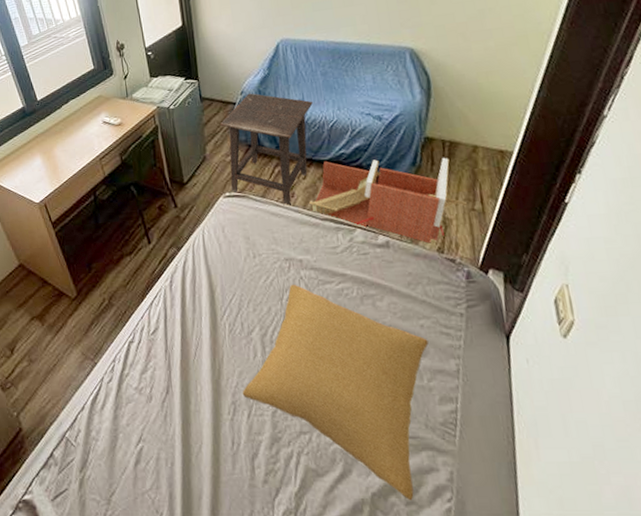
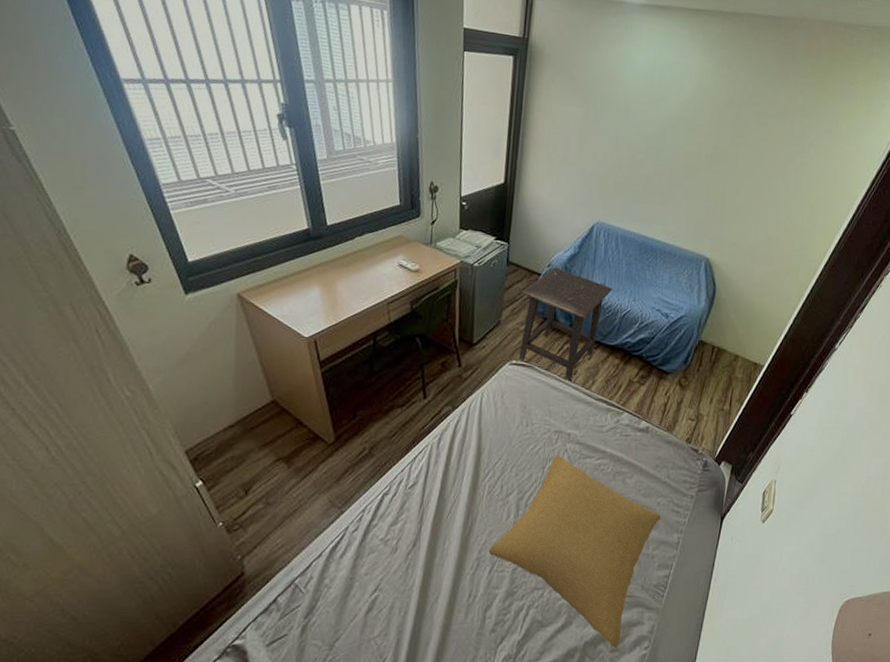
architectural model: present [309,157,467,244] -> none [588,346,719,434]

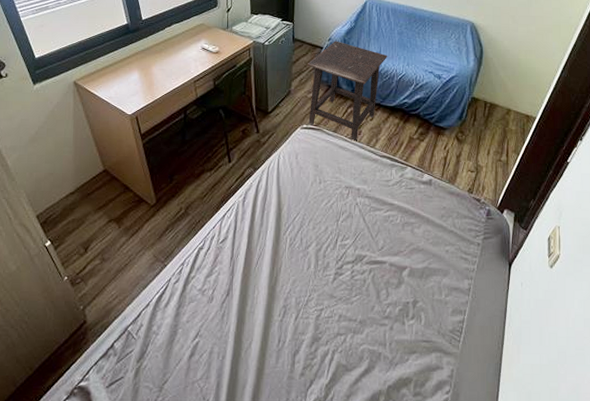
pillow: present [488,455,661,649] -> none [293,208,450,393]

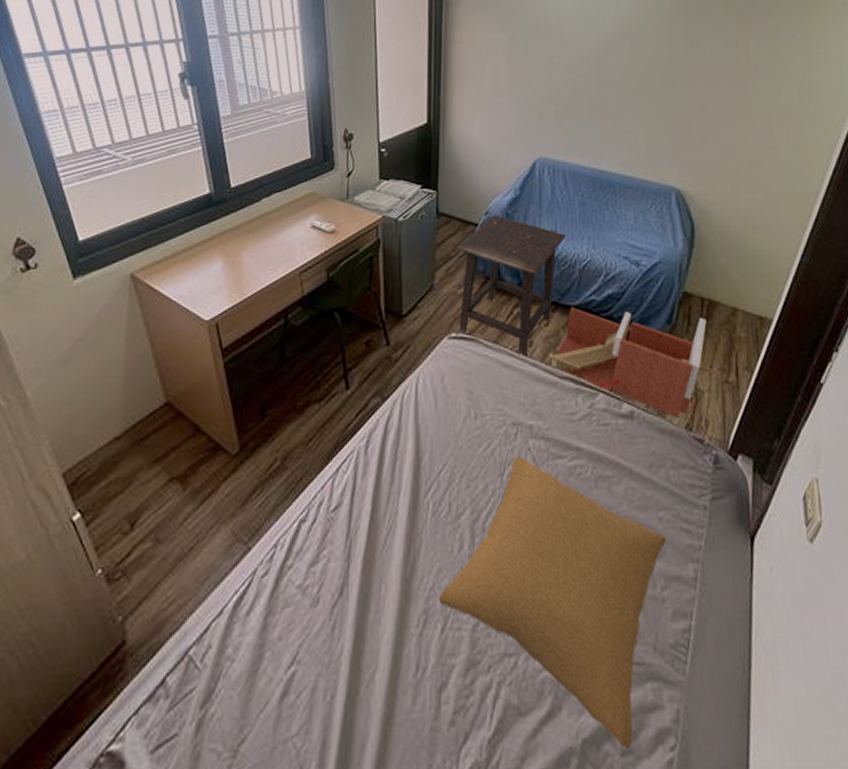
pillow: none [293,208,450,393] -> present [438,456,666,750]
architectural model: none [372,107,496,184] -> present [549,306,721,418]

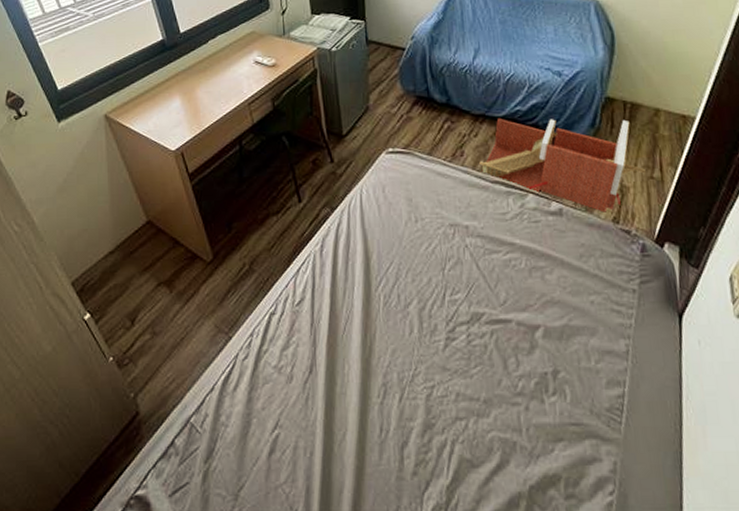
pillow: present [438,456,666,750] -> none [394,252,598,495]
side table: present [456,215,566,356] -> none [387,38,489,165]

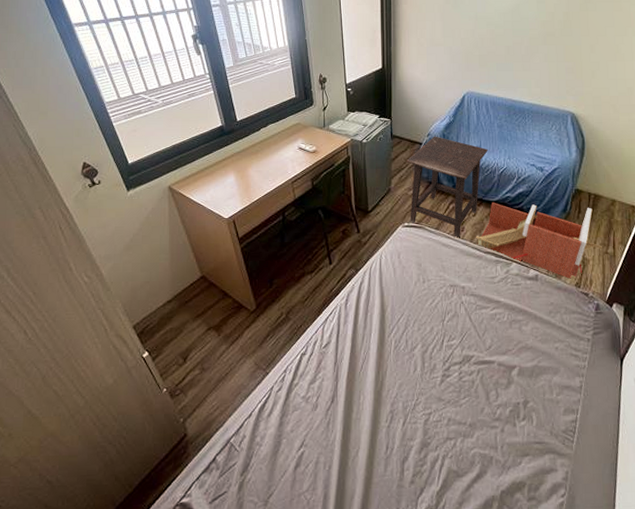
side table: none [387,38,489,165] -> present [407,136,488,238]

